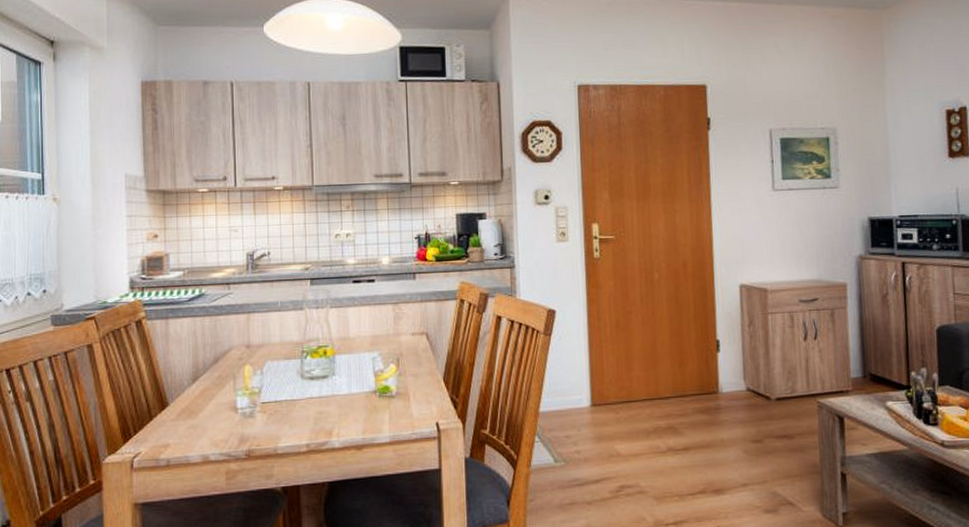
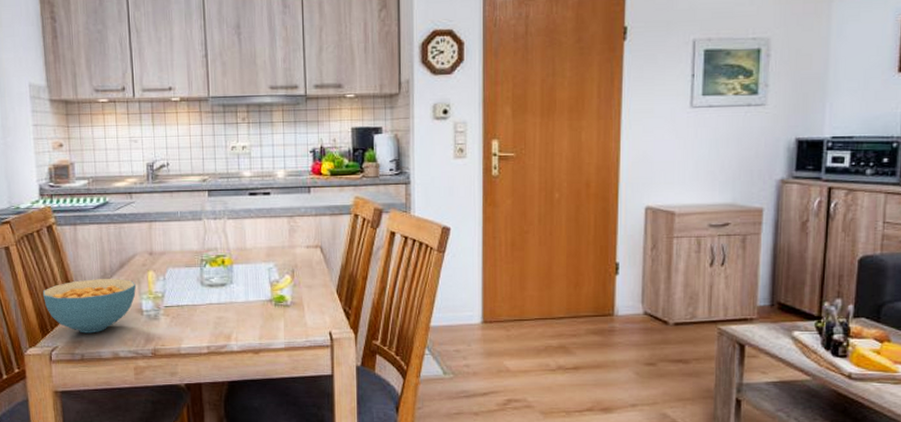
cereal bowl: none [128,374,230,436] -> present [43,279,136,333]

